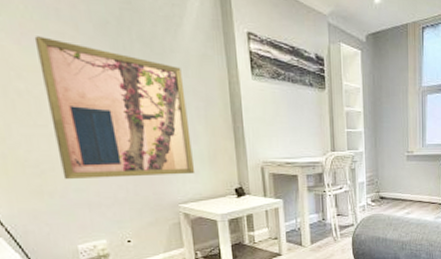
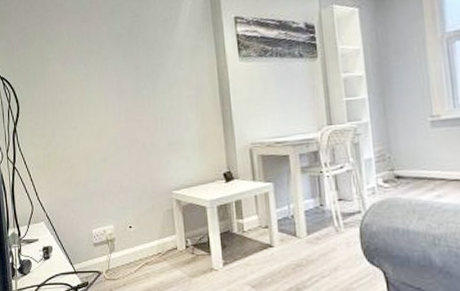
wall art: present [34,36,196,179] -> none [73,57,187,171]

